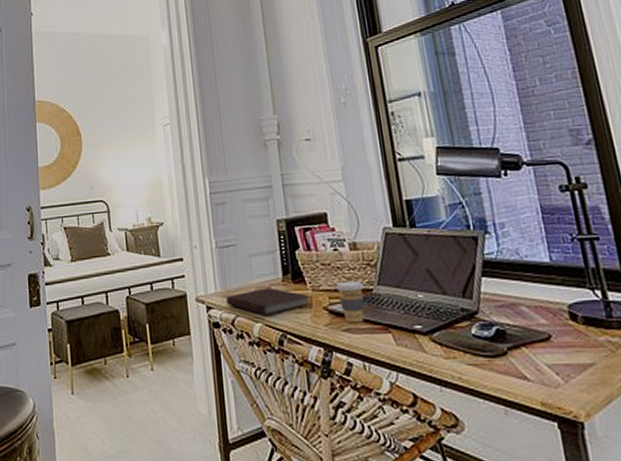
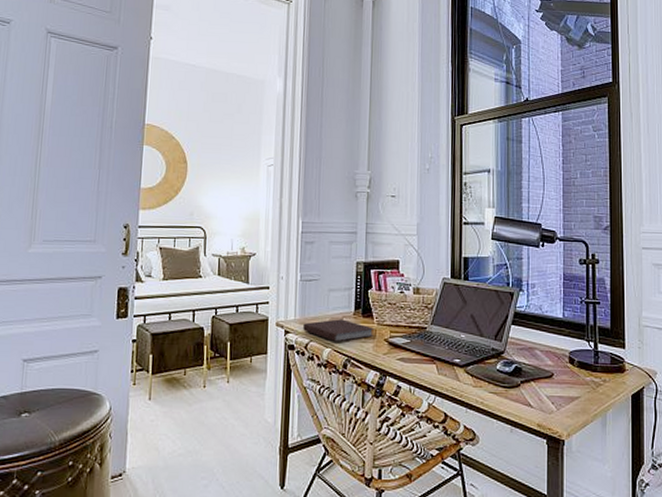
coffee cup: present [335,280,365,323] -> none [397,319,420,354]

